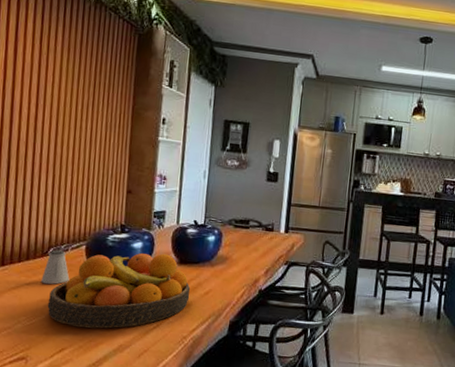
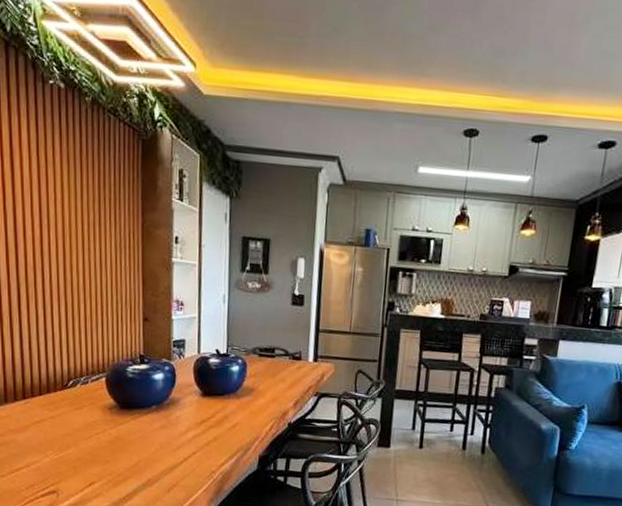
saltshaker: present [41,249,70,285] -> none [64,382,92,418]
fruit bowl: present [47,253,190,328] -> none [73,385,216,463]

